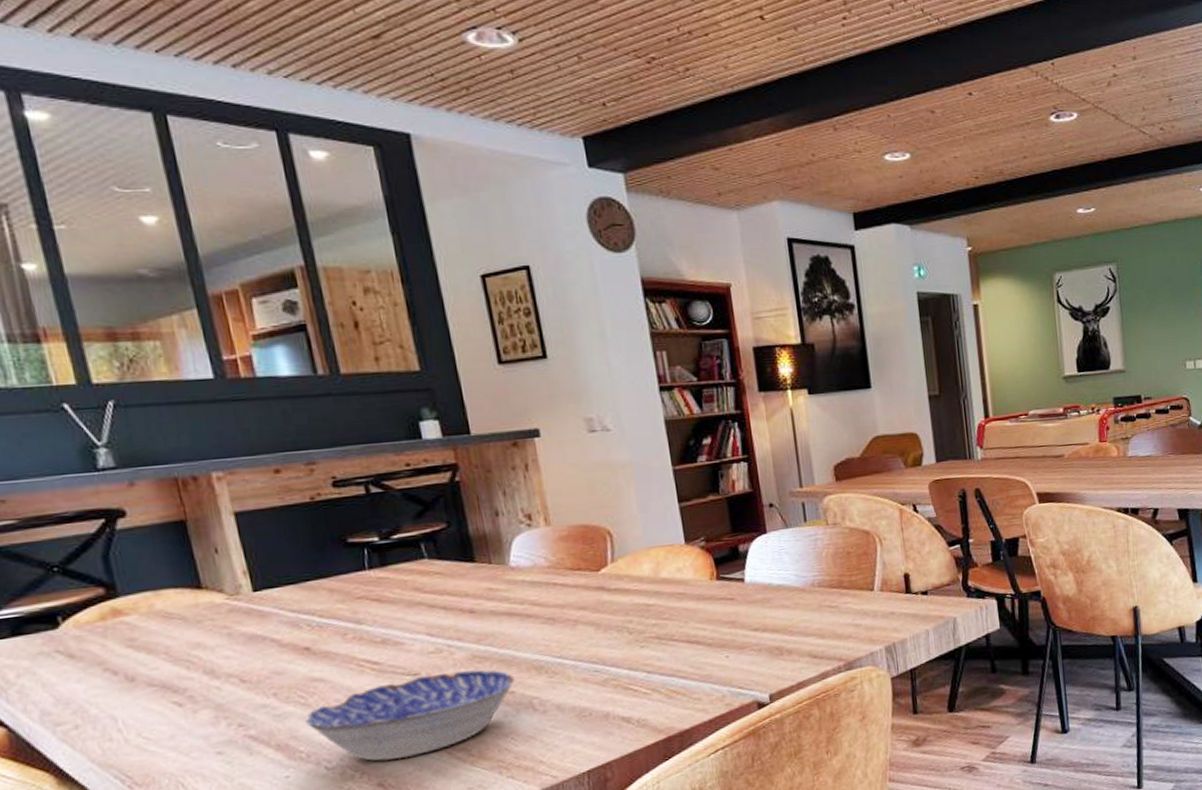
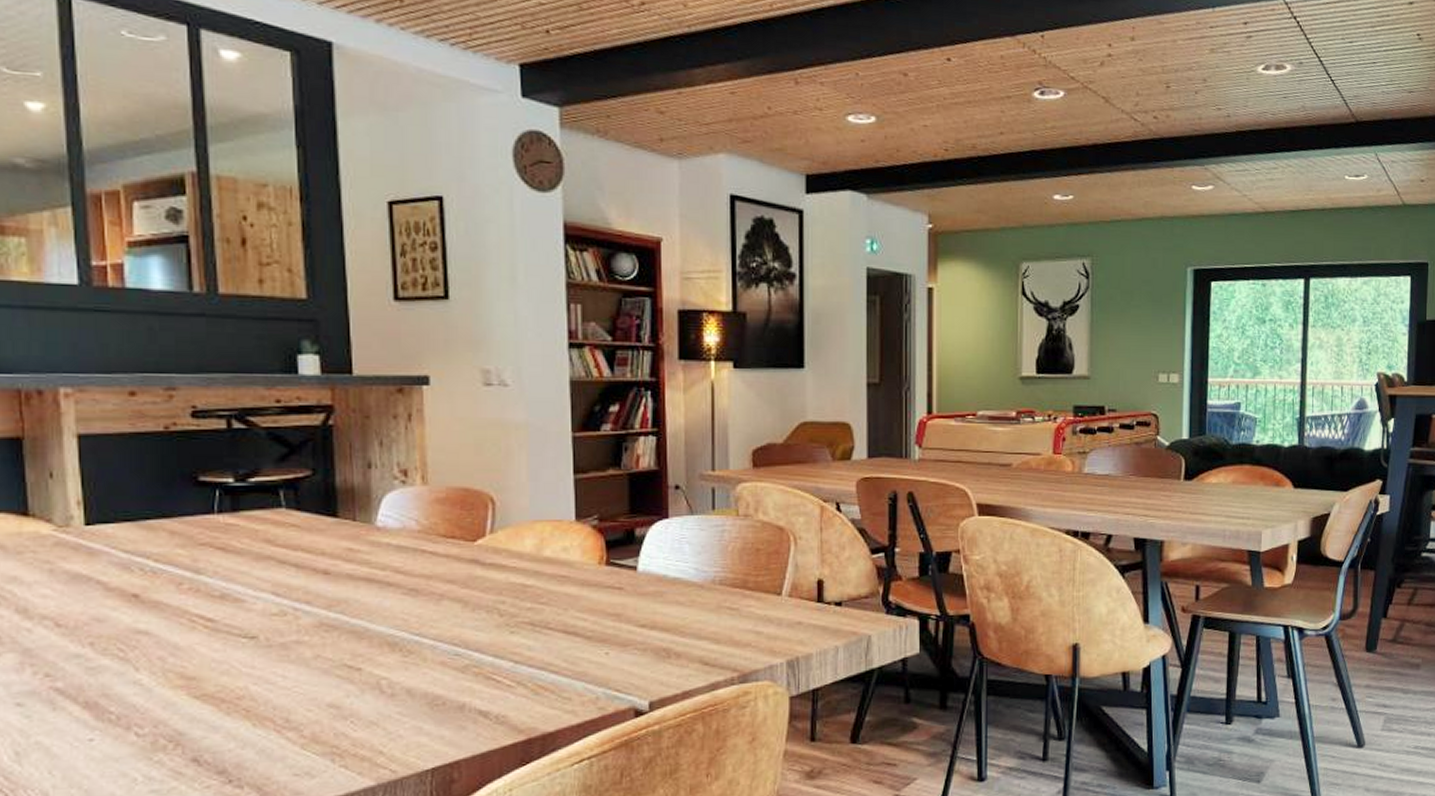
bowl: present [305,669,515,762] -> none [121,638,363,733]

